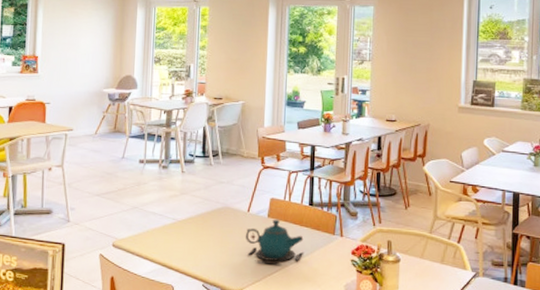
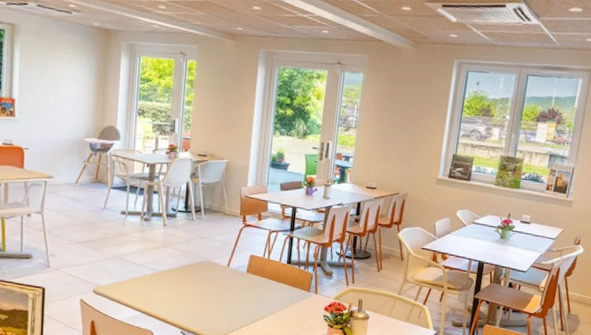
teapot: present [245,219,304,265] -> none [224,274,280,317]

